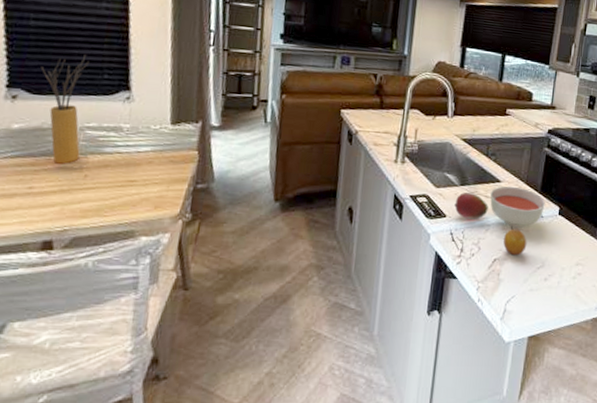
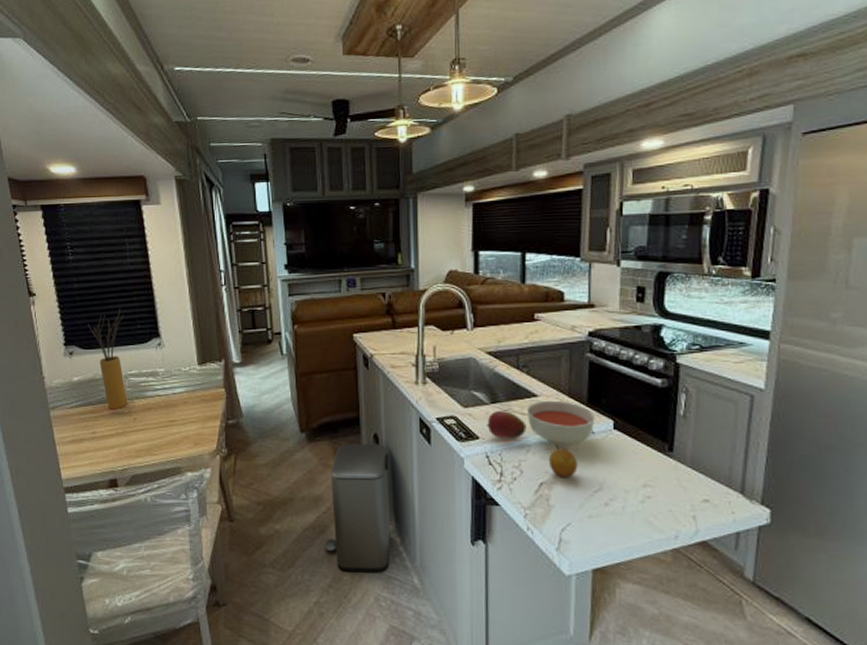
pedal bin: none [284,215,361,343] -> present [324,443,391,573]

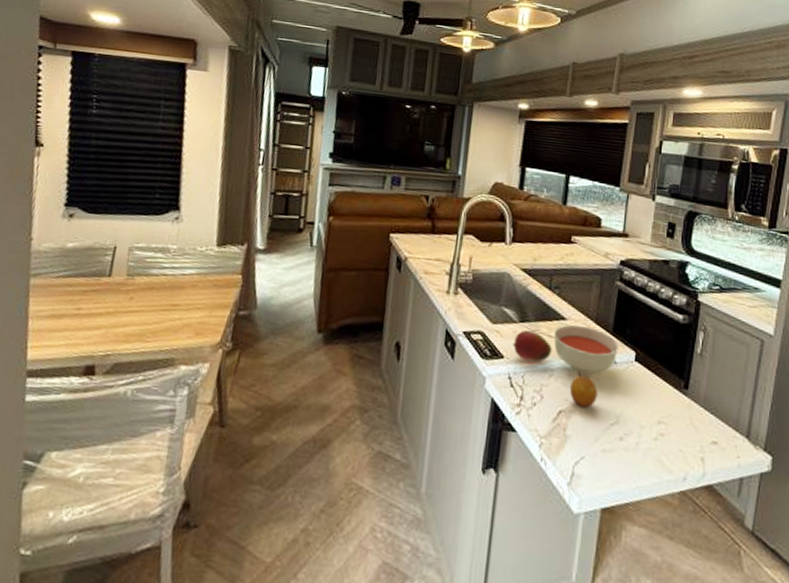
vase: present [87,309,128,410] -> none [97,174,143,286]
pedal bin: present [324,443,391,573] -> none [323,349,409,499]

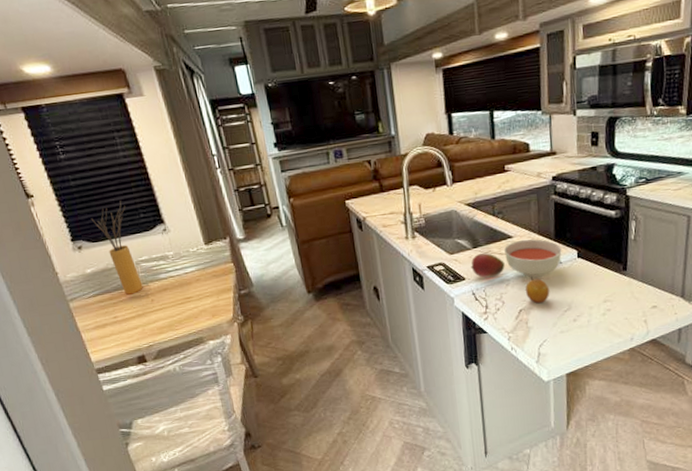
vase: none [97,174,143,286] -> present [91,201,143,295]

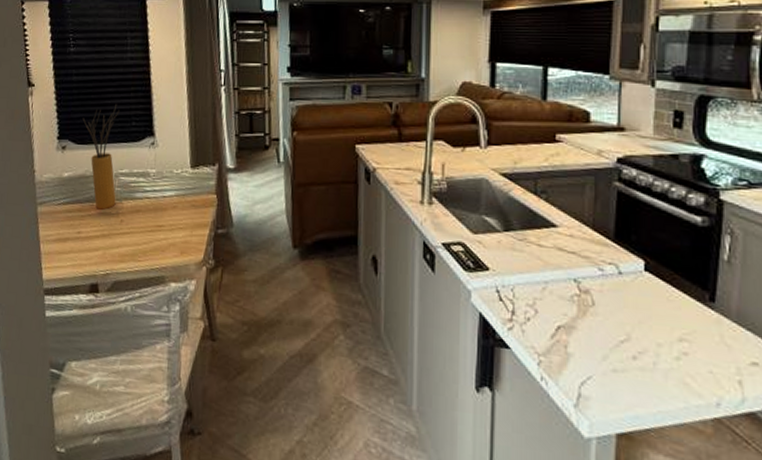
fruit: present [471,252,505,279] -> none [498,239,543,276]
bowl: present [503,238,562,278] -> none [543,231,623,287]
fruit: present [526,278,550,304] -> none [569,287,602,324]

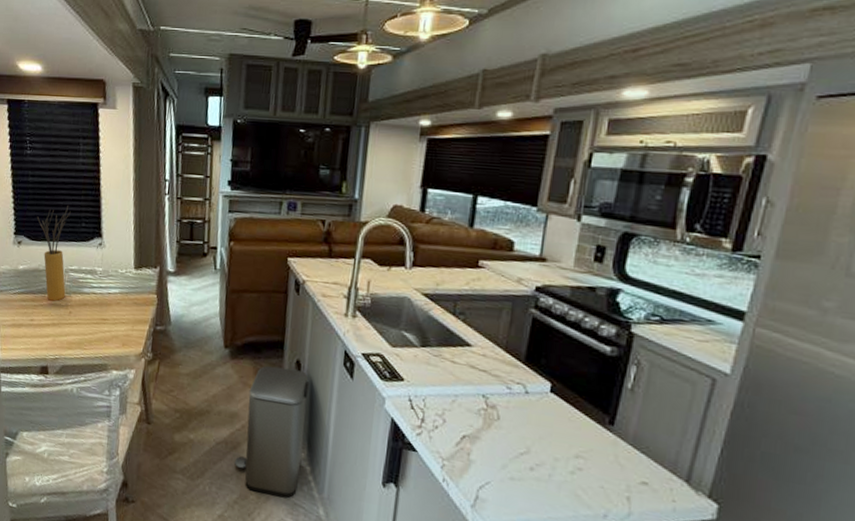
pedal bin: none [312,264,388,415] -> present [234,365,310,499]

